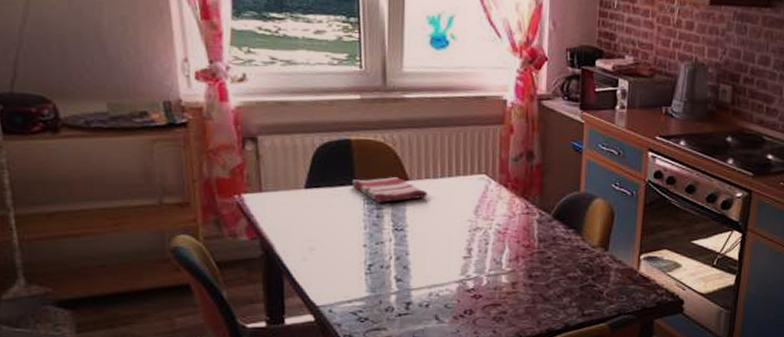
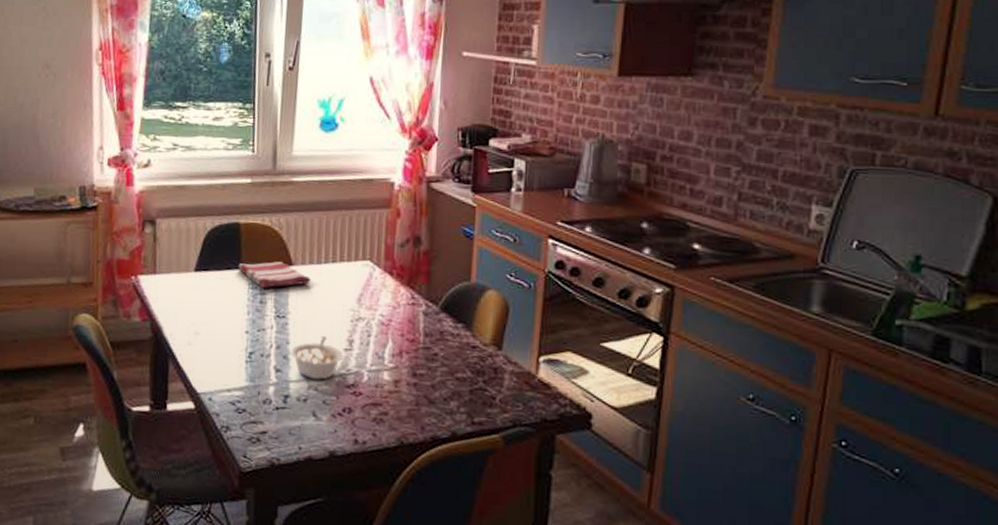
legume: none [410,246,463,286] -> present [290,336,344,380]

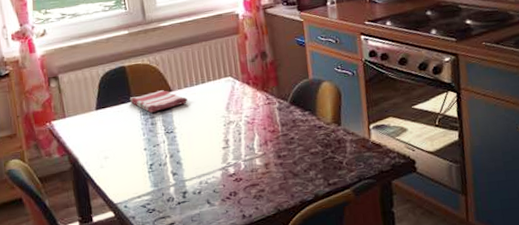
legume: present [290,336,344,380] -> none [182,141,223,176]

